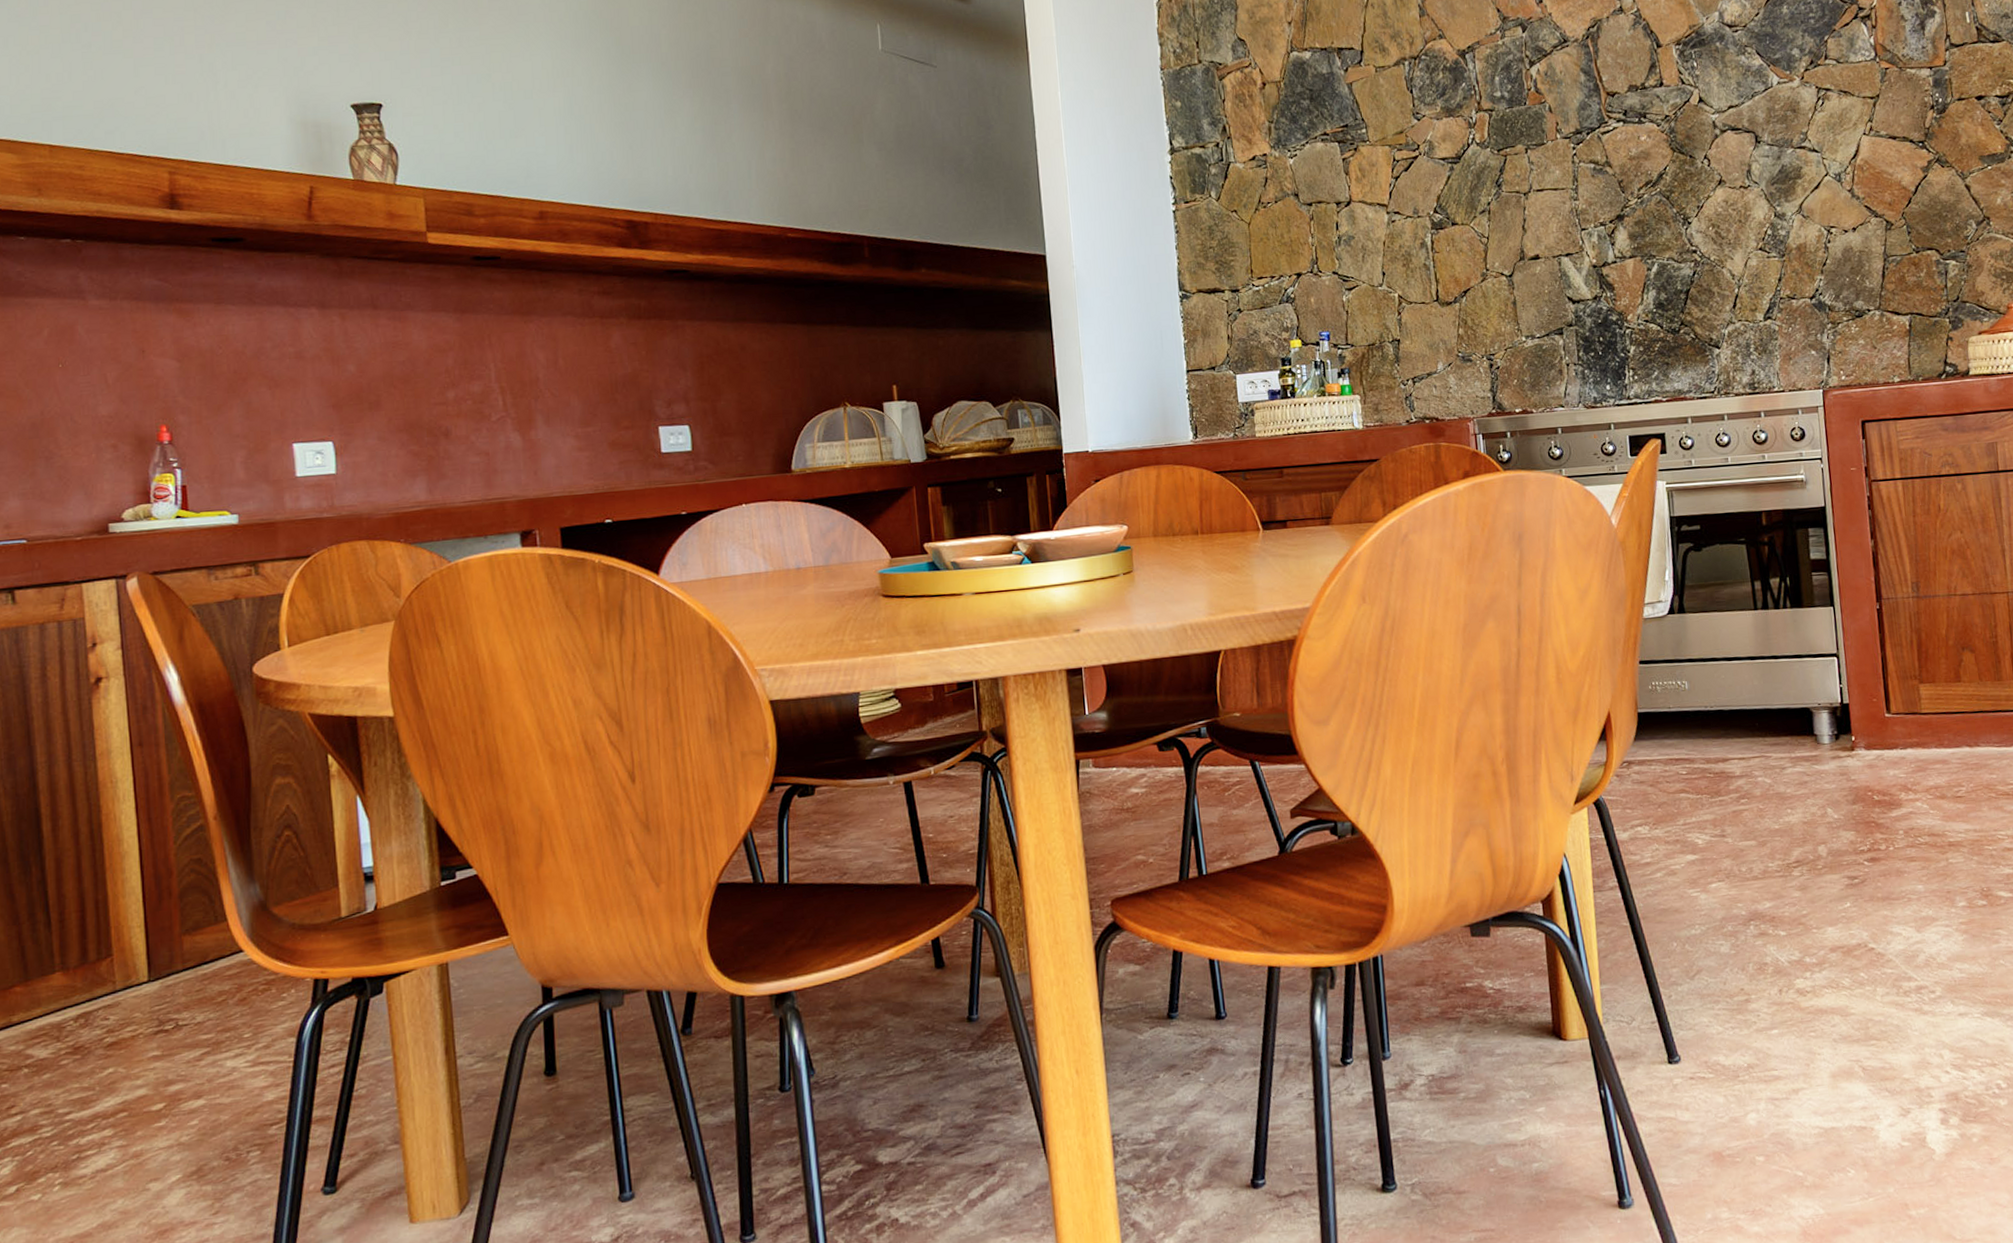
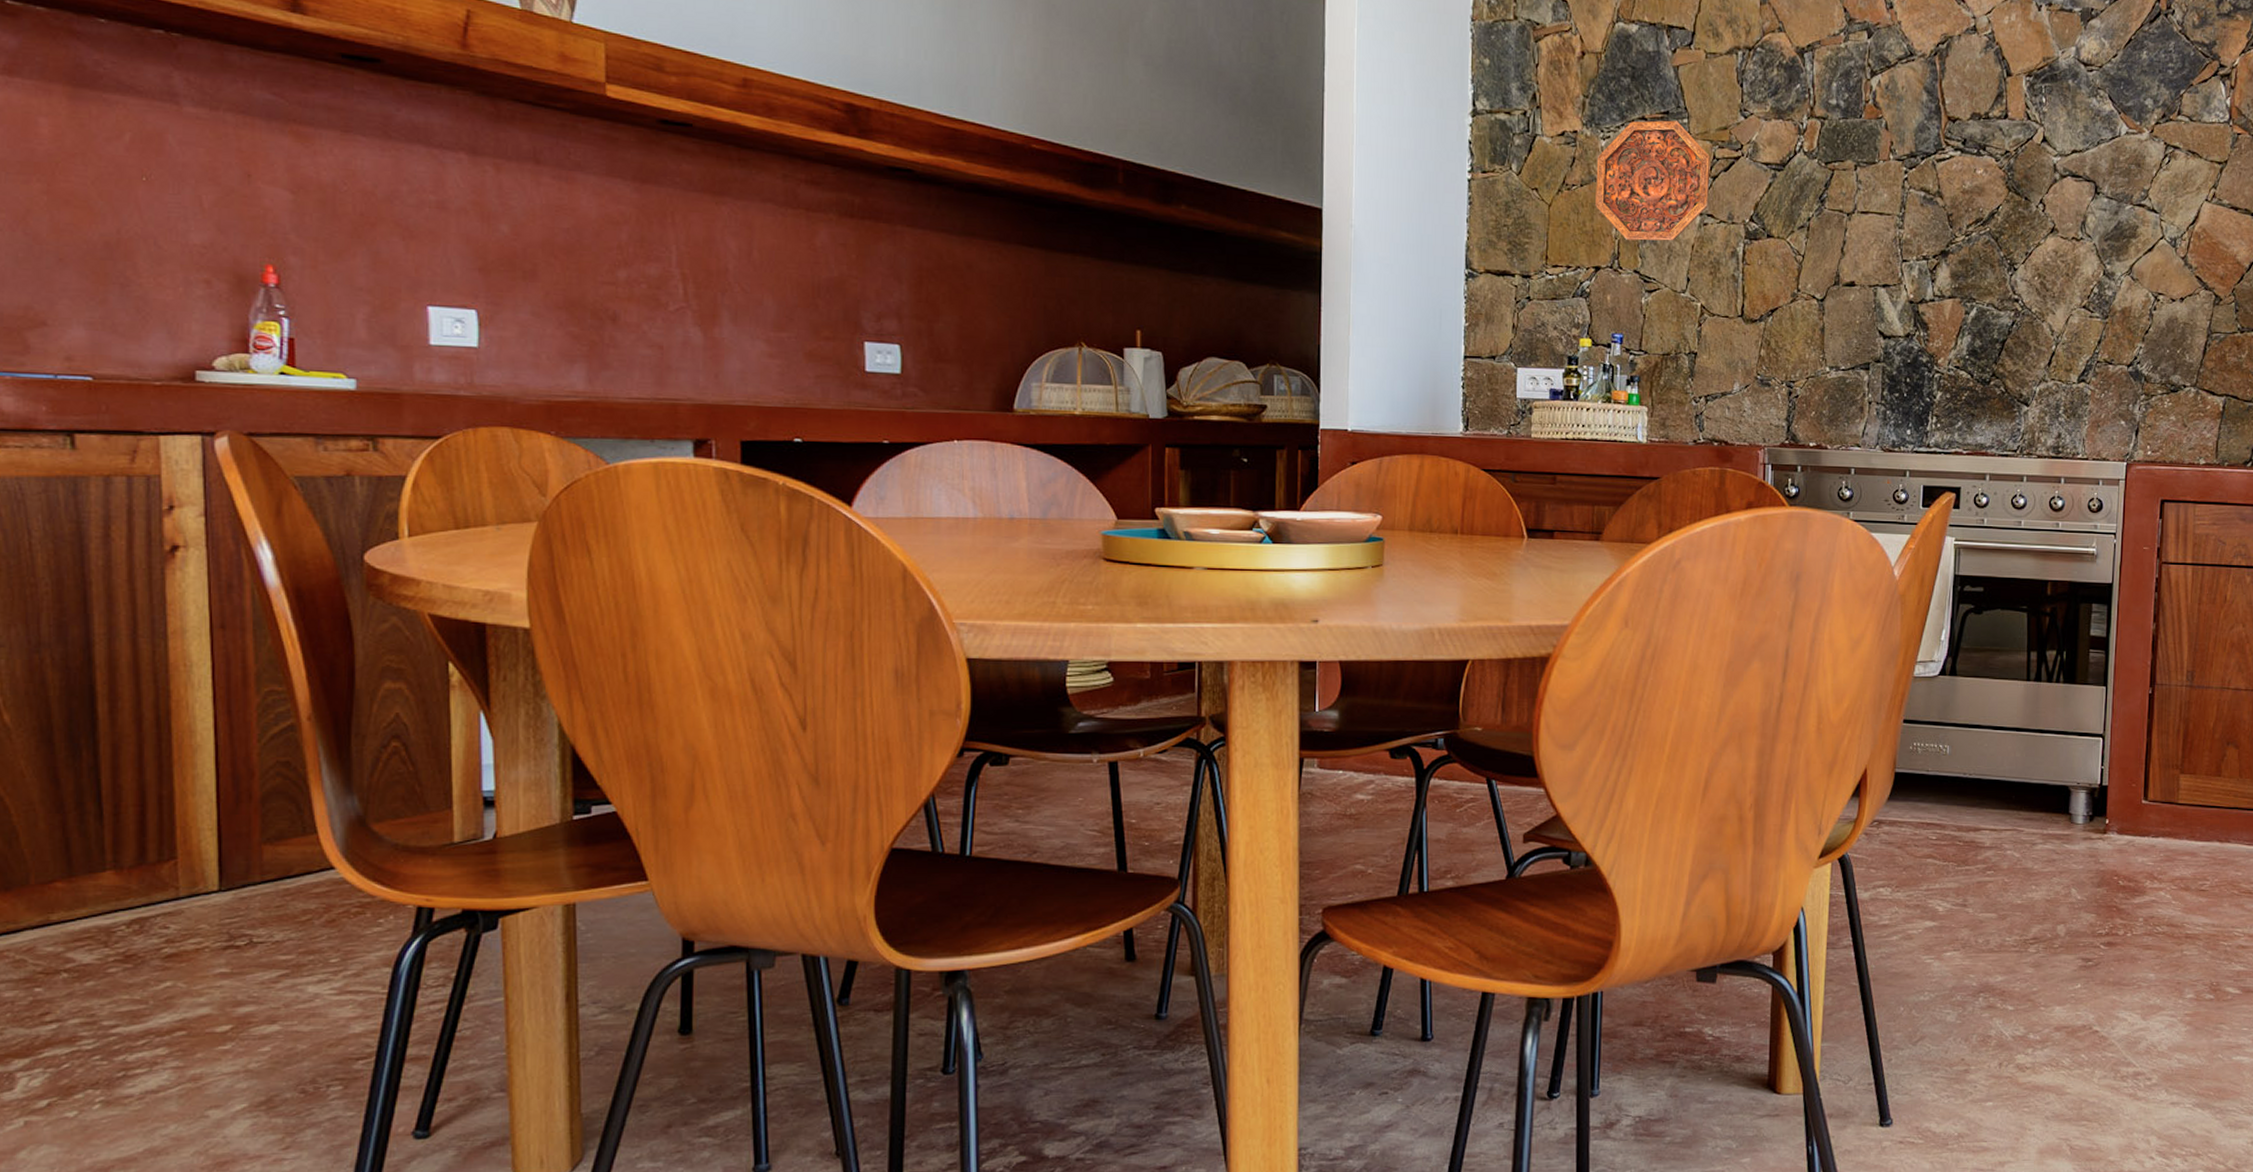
decorative platter: none [1287,132,1394,245] -> present [1595,120,1711,241]

